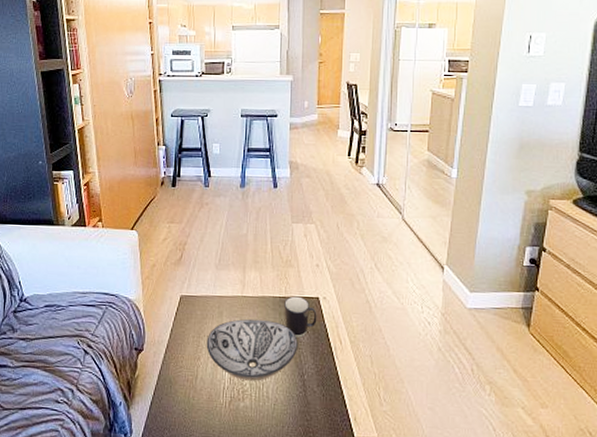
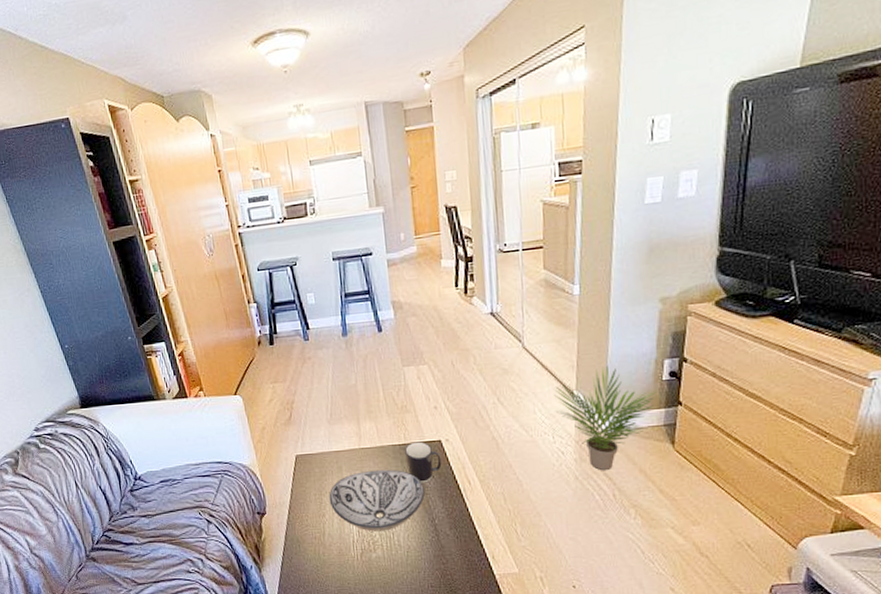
potted plant: none [426,245,516,345] -> present [554,365,656,471]

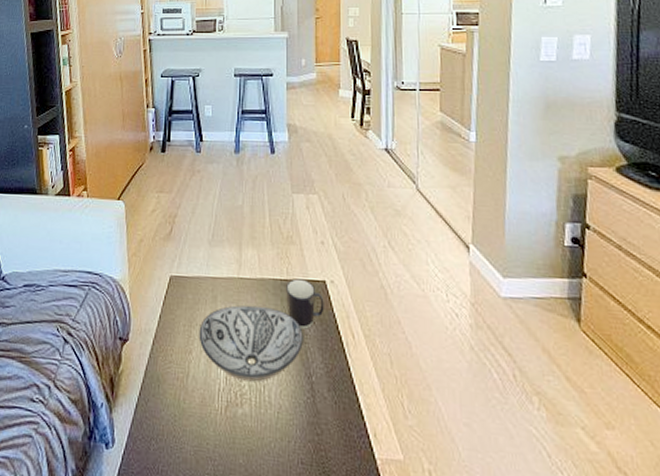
potted plant: present [554,365,656,471] -> none [448,221,557,344]

